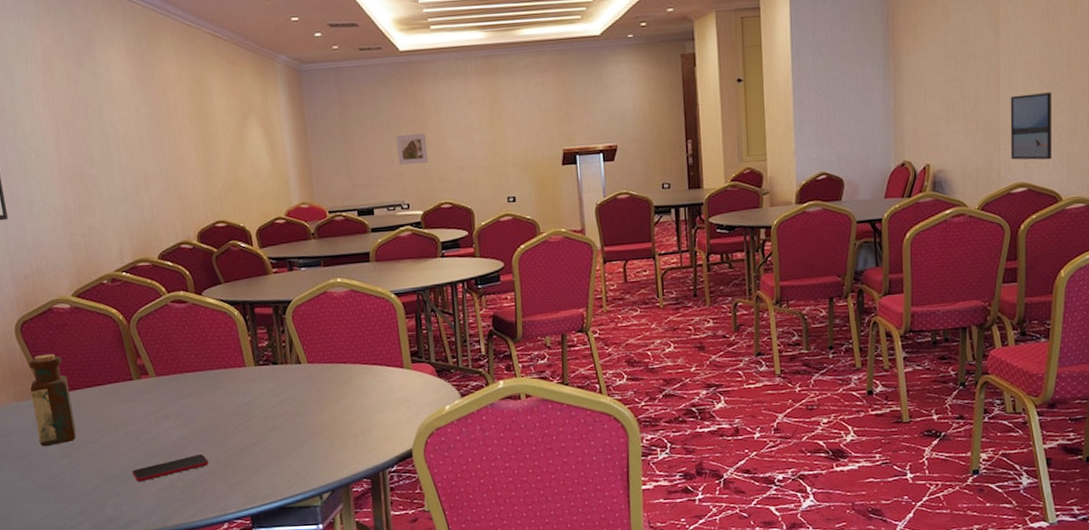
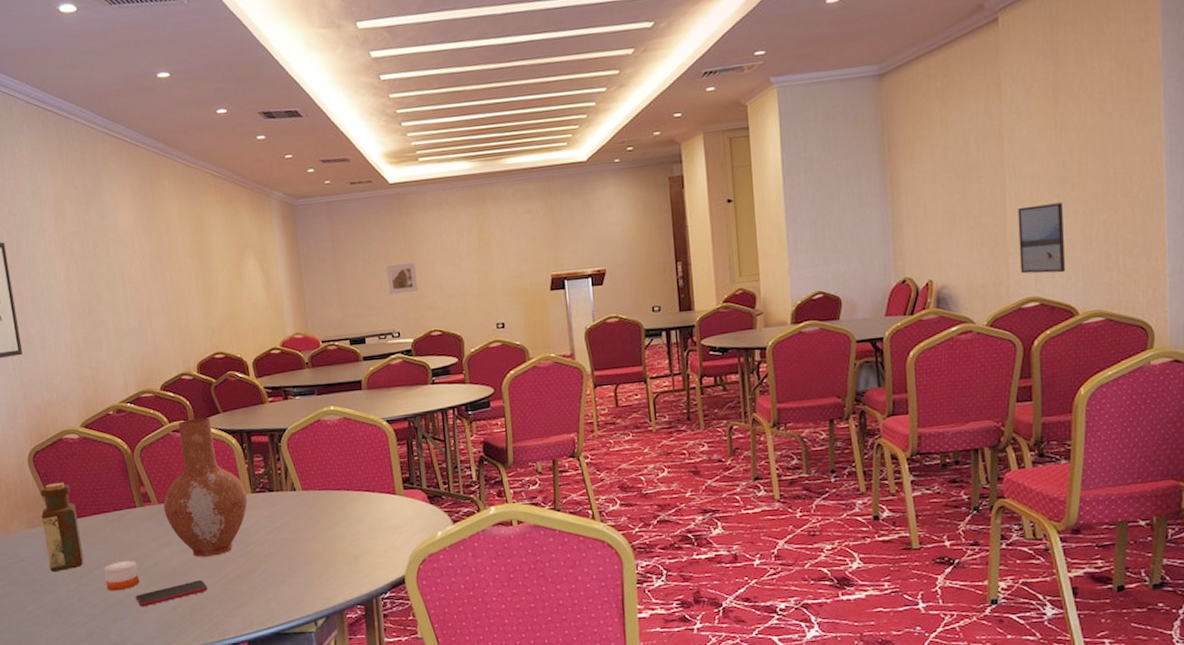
candle: none [98,435,137,466] -> present [104,561,140,591]
vase: none [161,288,251,431] -> present [163,417,248,557]

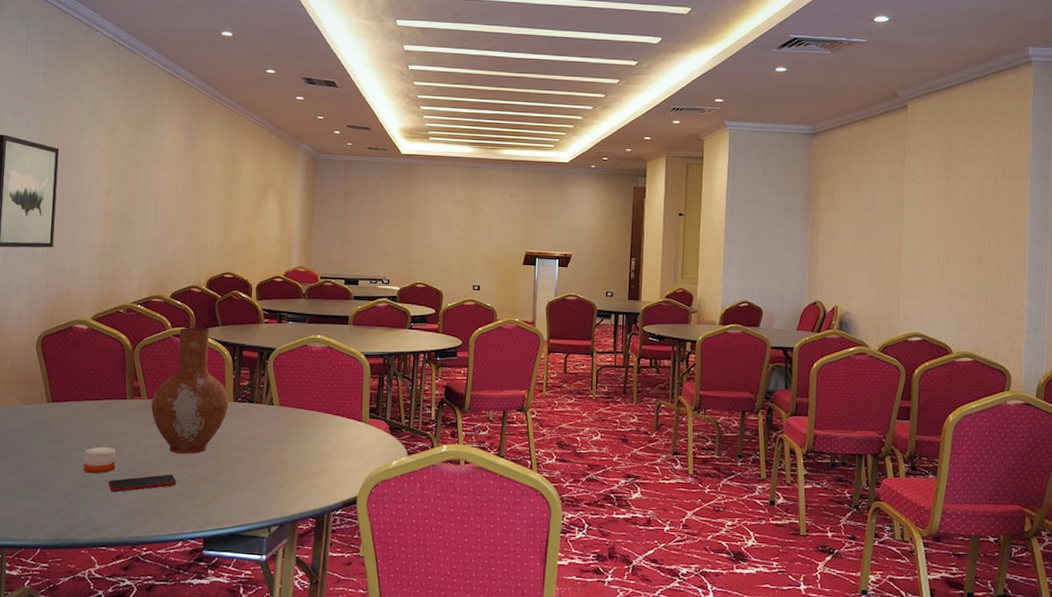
bottle: present [40,482,84,573] -> none [35,366,71,448]
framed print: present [386,262,419,294] -> none [385,221,412,247]
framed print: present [1017,203,1066,274] -> none [908,258,946,317]

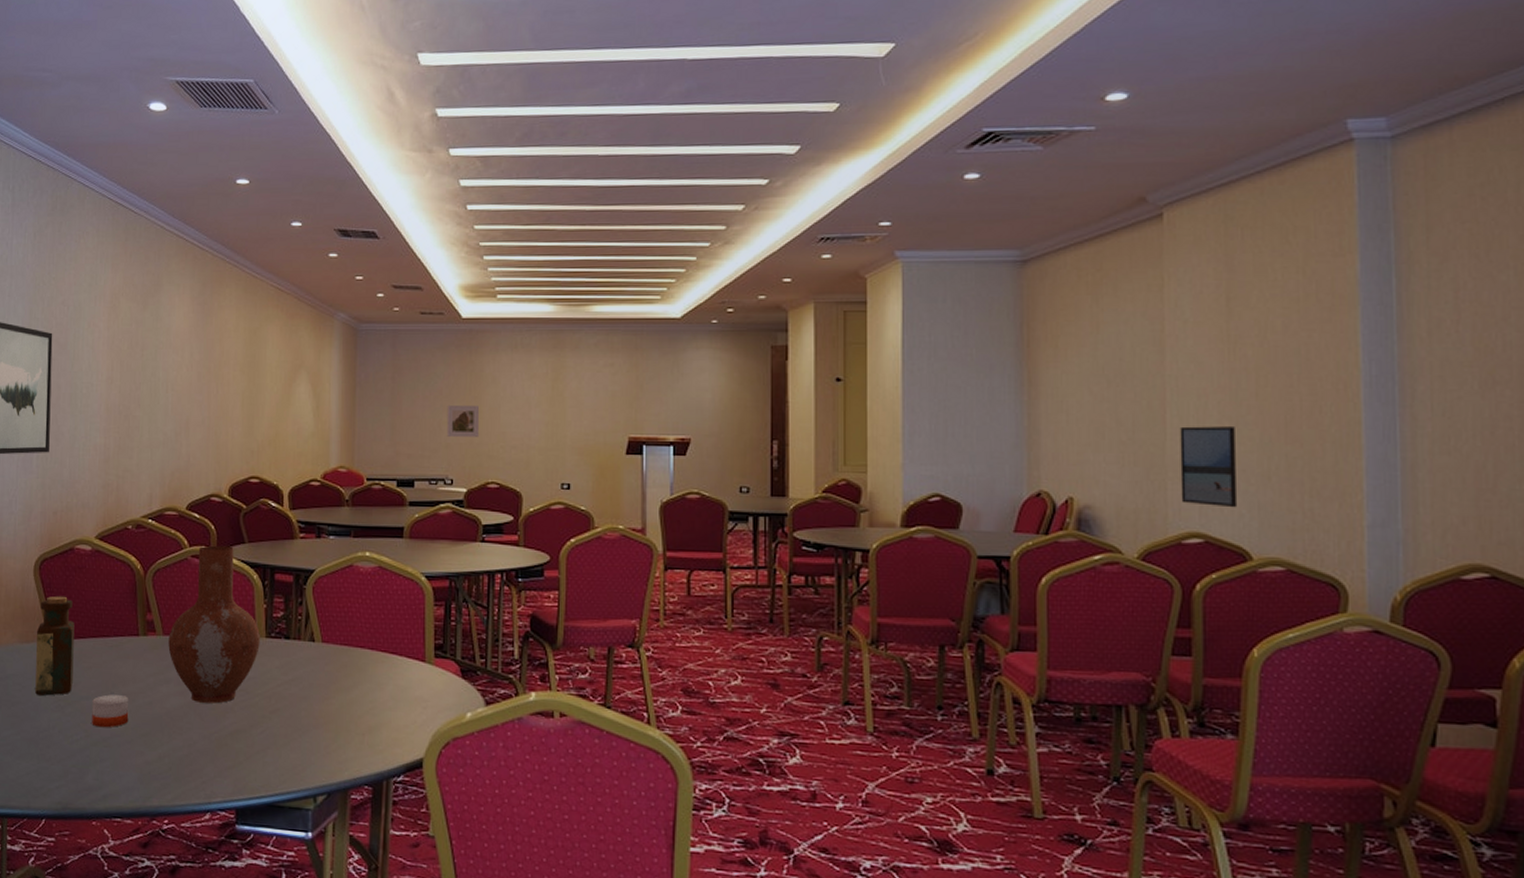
bottle: none [35,366,71,448] -> present [35,595,75,696]
smartphone: present [108,474,177,493] -> none [120,729,201,751]
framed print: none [385,221,412,247] -> present [446,404,480,437]
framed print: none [908,258,946,317] -> present [1180,426,1238,508]

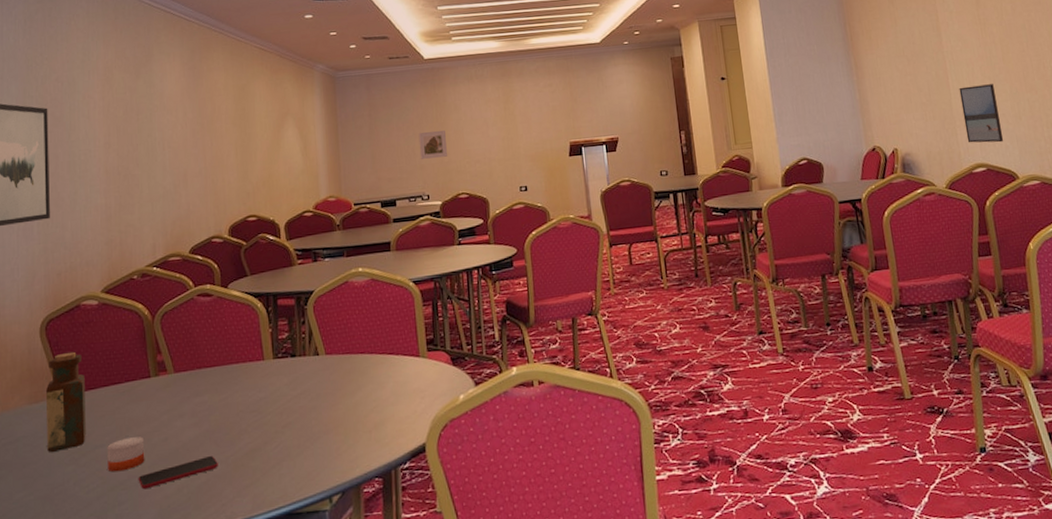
smartphone: none [120,729,201,751] -> present [138,456,218,490]
vase: present [168,545,260,704] -> none [180,281,268,431]

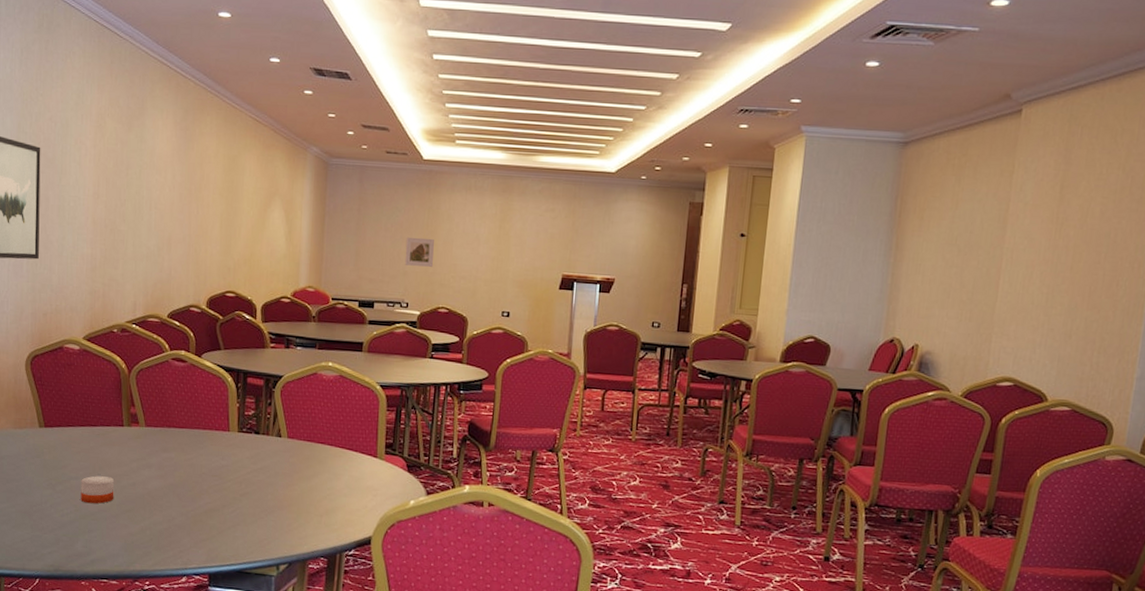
bottle: present [45,351,86,453] -> none [28,388,64,475]
smartphone: present [138,456,218,490] -> none [107,507,179,524]
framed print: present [959,84,1004,143] -> none [1001,291,1051,359]

